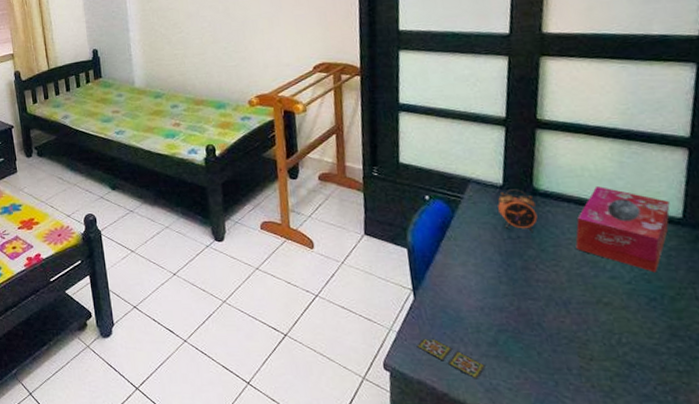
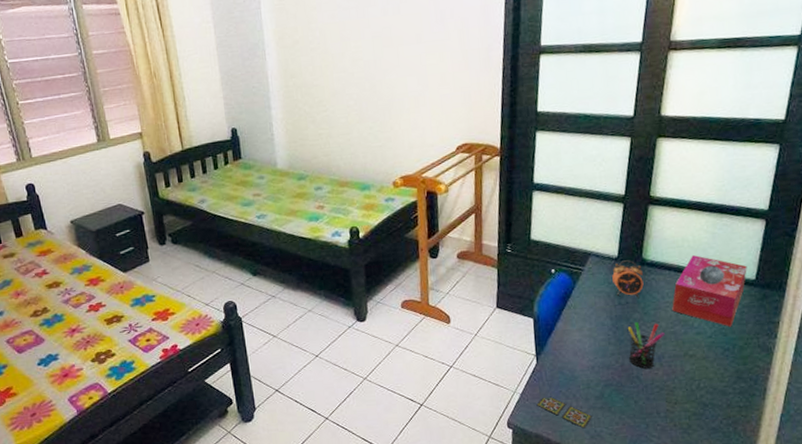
pen holder: none [521,260,570,315] -> present [627,322,665,369]

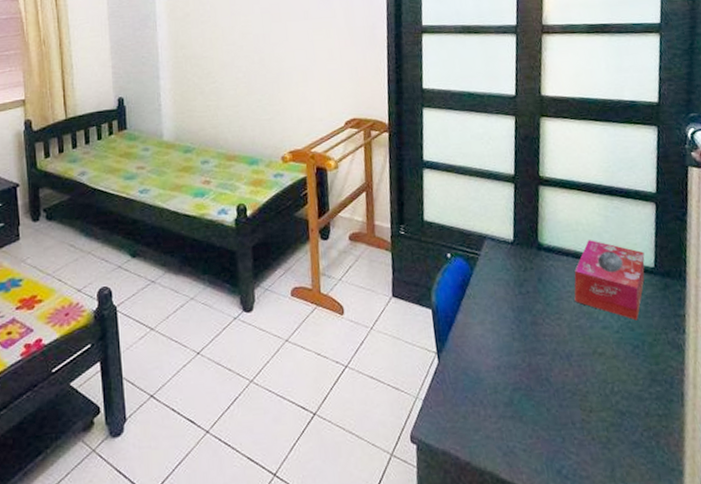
coaster: present [536,397,592,429] -> none [441,404,503,444]
alarm clock: present [612,260,644,298] -> none [510,244,543,287]
pen holder: present [627,322,665,369] -> none [530,314,571,369]

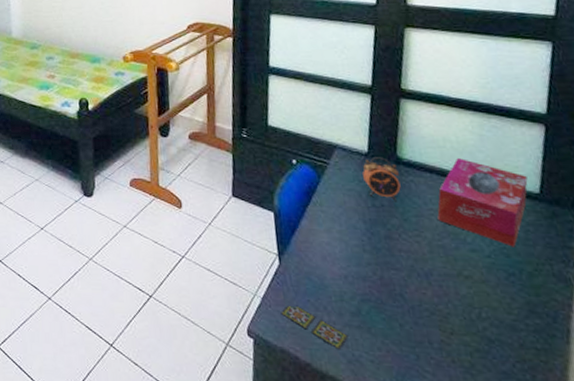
coaster: none [441,404,503,444] -> present [281,306,348,350]
alarm clock: none [510,244,543,287] -> present [363,157,401,201]

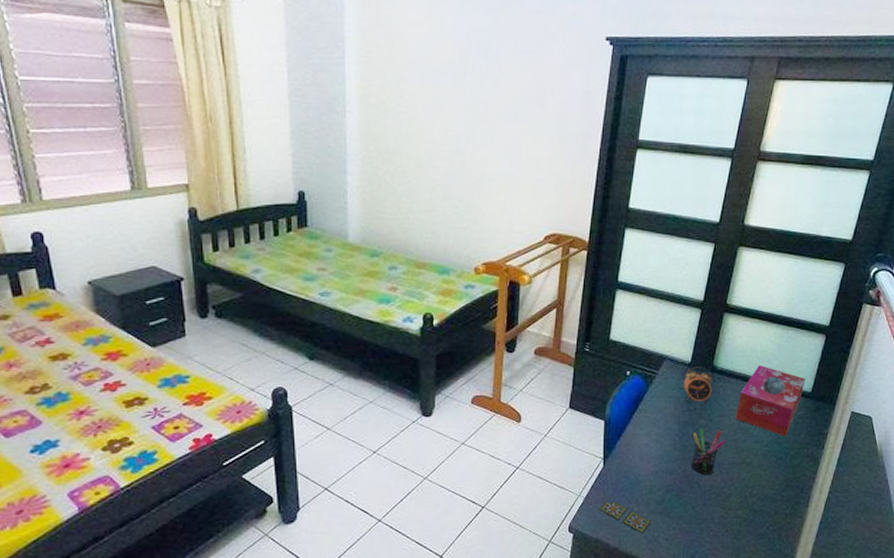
pen holder: none [384,229,431,286] -> present [691,428,726,475]

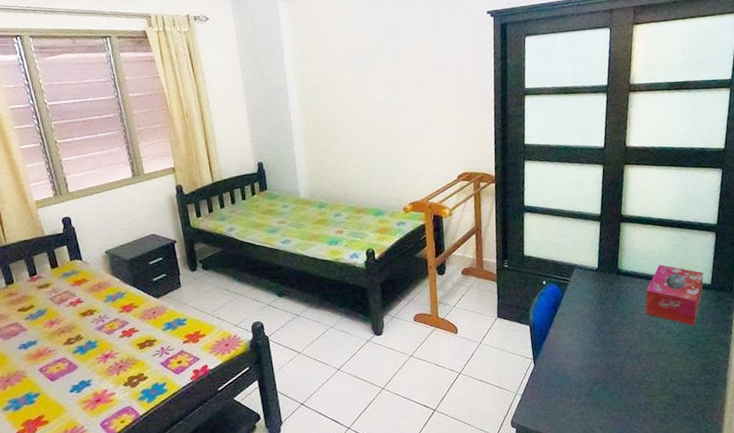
coaster: present [599,502,651,534] -> none [536,396,584,424]
alarm clock: present [684,366,712,404] -> none [594,270,621,304]
pen holder: present [691,428,726,475] -> none [609,325,641,367]

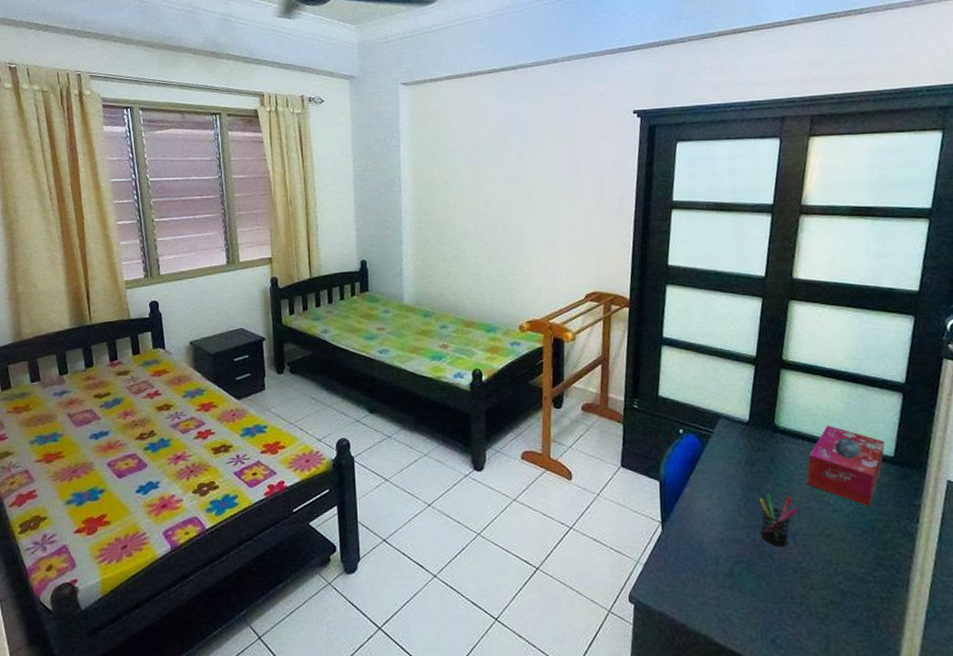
pen holder: none [609,325,641,367] -> present [759,494,799,546]

